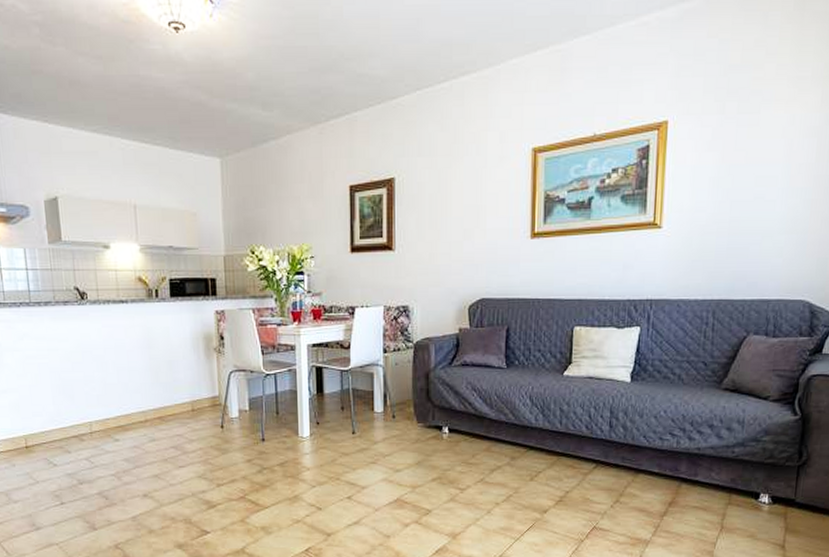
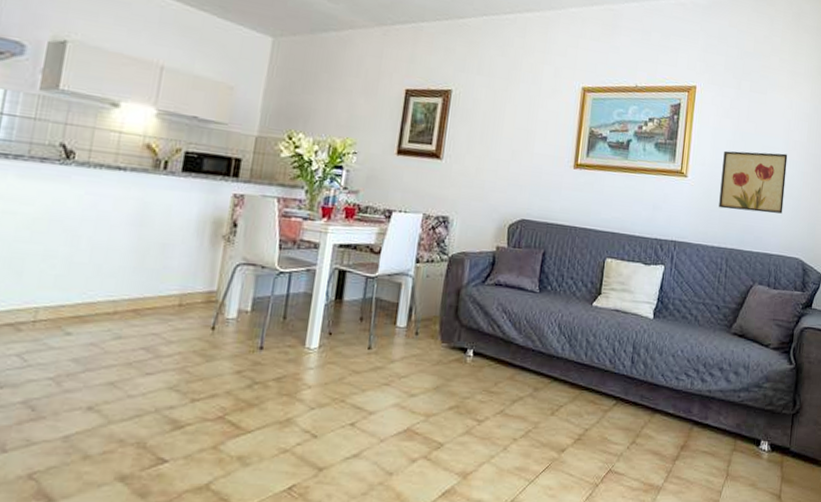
wall art: none [702,181,790,257] -> present [719,150,788,214]

